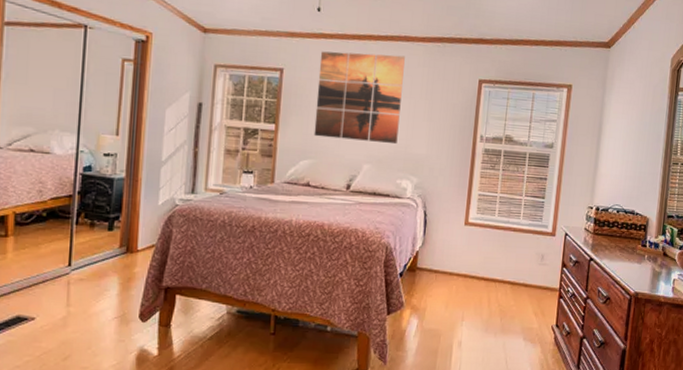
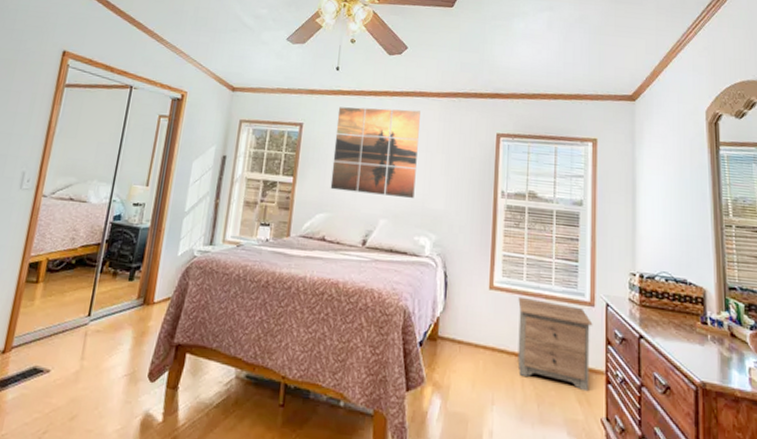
nightstand: none [486,230,552,306] -> present [517,296,593,392]

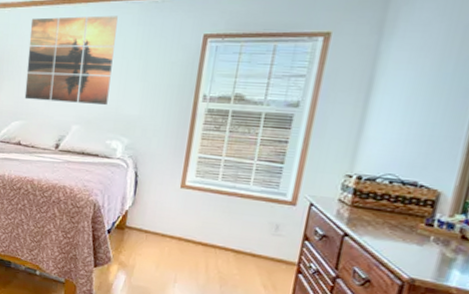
nightstand: present [517,296,593,392] -> none [203,195,291,279]

